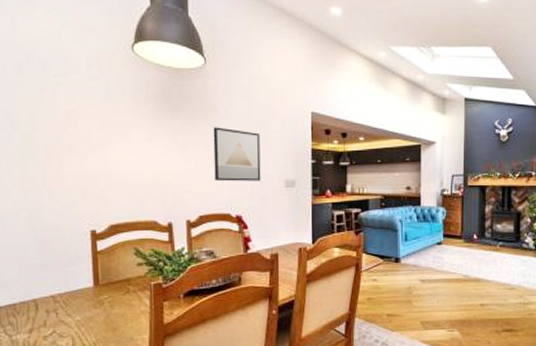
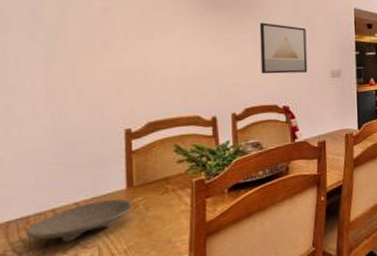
bowl: none [13,295,99,330] -> present [25,199,133,243]

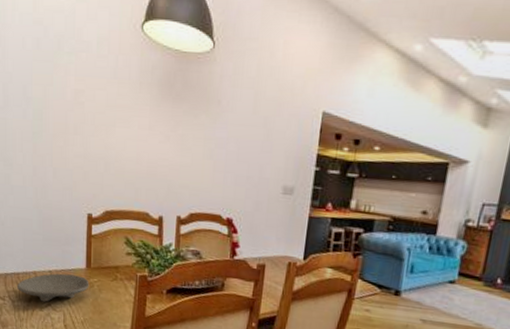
wall art: present [259,23,308,74] -> none [209,120,262,184]

